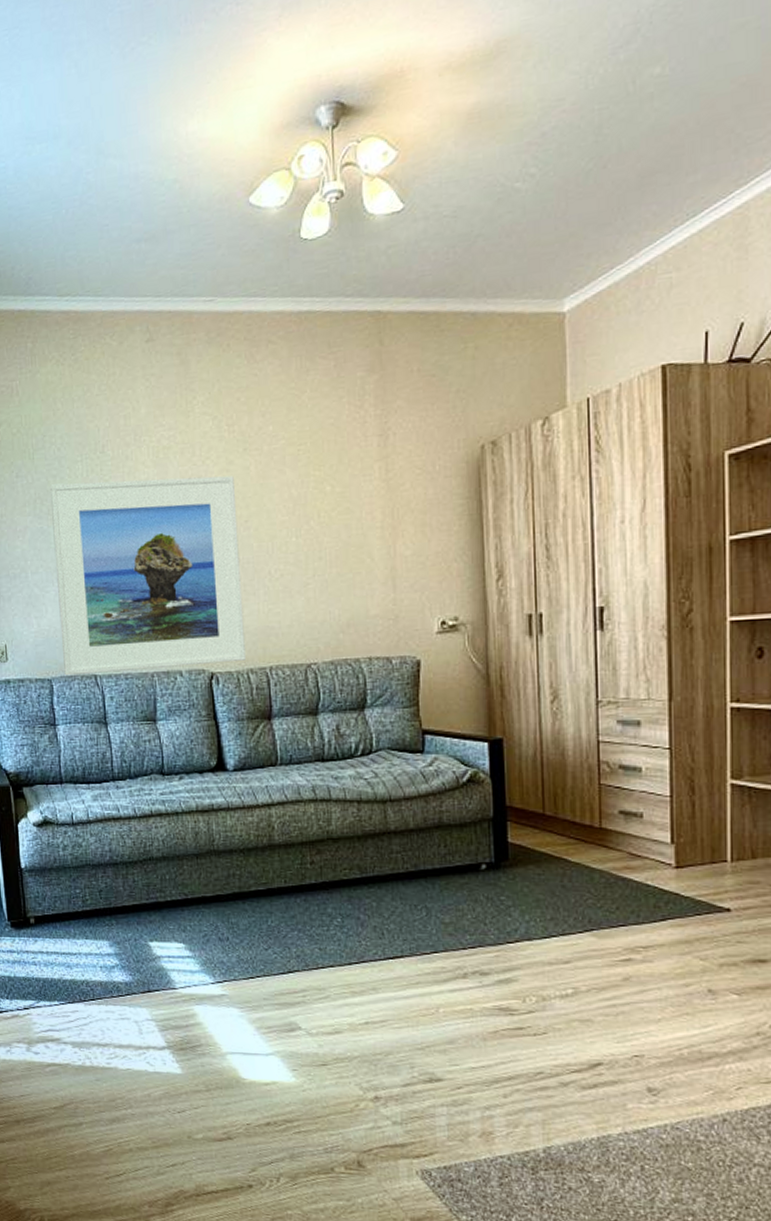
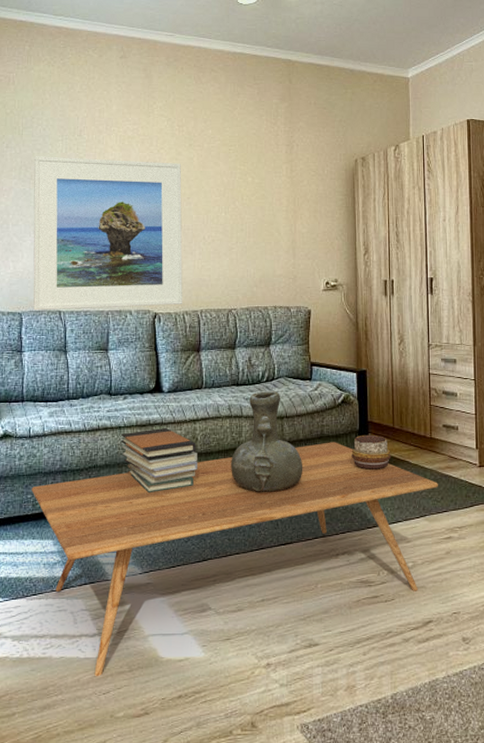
coffee table: none [80,832,612,1093] -> present [31,442,438,676]
book stack: none [179,813,276,892] -> present [121,427,197,494]
vase: none [318,768,416,894] -> present [231,391,303,492]
decorative bowl: none [482,823,541,869] -> present [351,434,391,470]

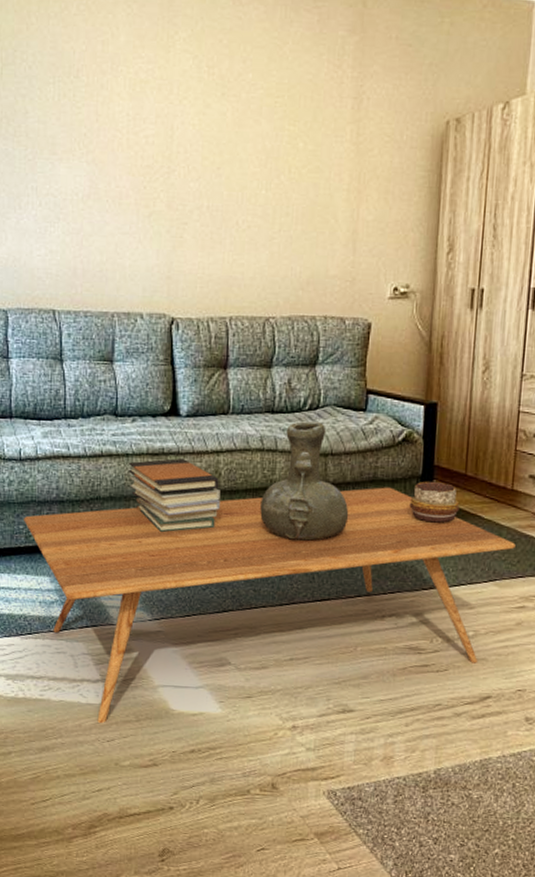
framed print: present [33,156,183,311] -> none [17,104,210,309]

